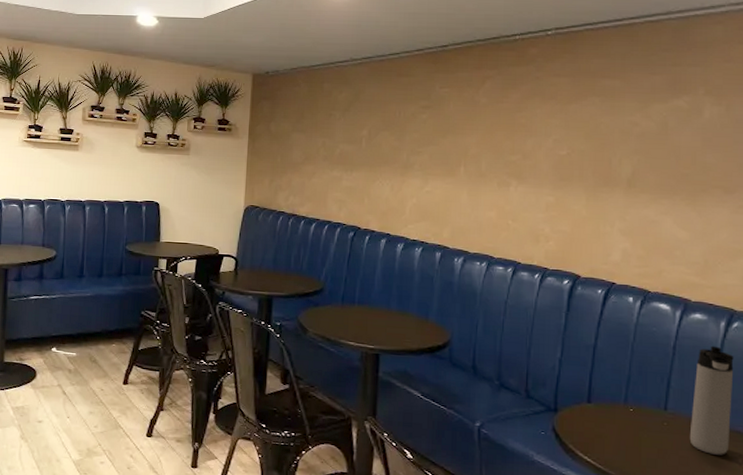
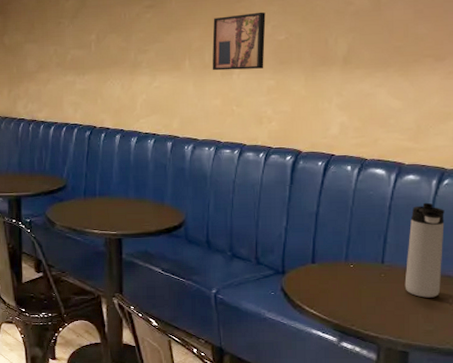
wall art: none [488,124,547,183] -> present [212,12,266,71]

